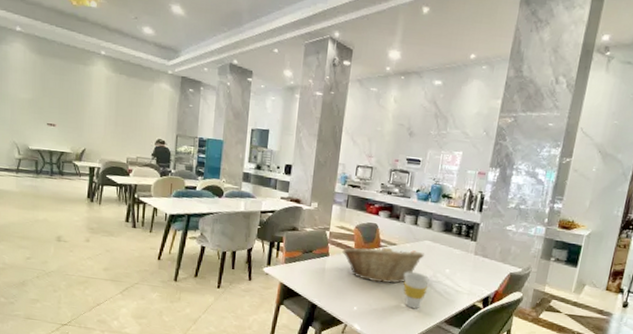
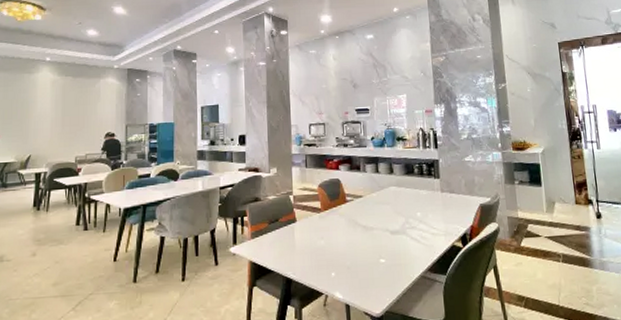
fruit basket: present [342,244,425,283] -> none [309,199,393,241]
cup: present [403,272,430,309] -> none [377,222,404,263]

